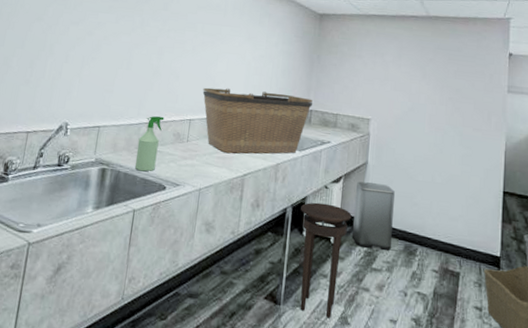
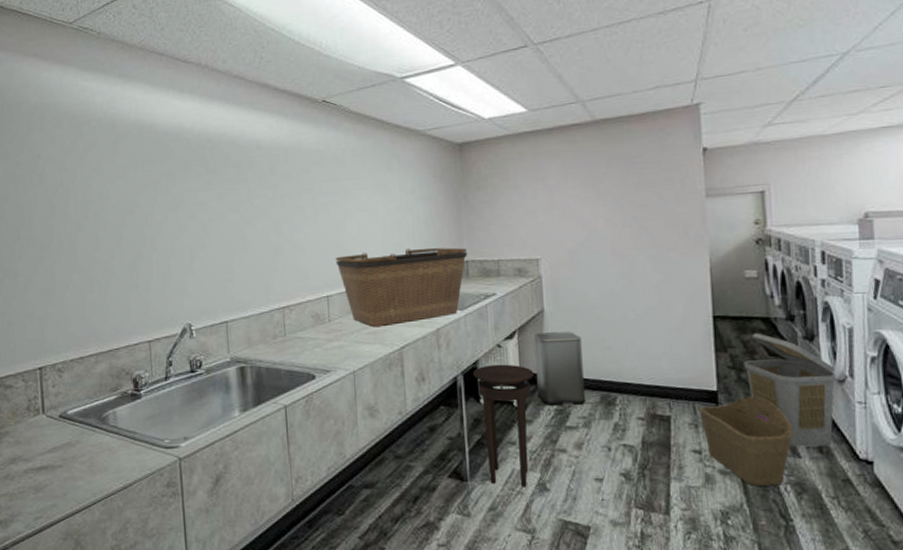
spray bottle: present [134,116,165,172] -> none [273,298,299,363]

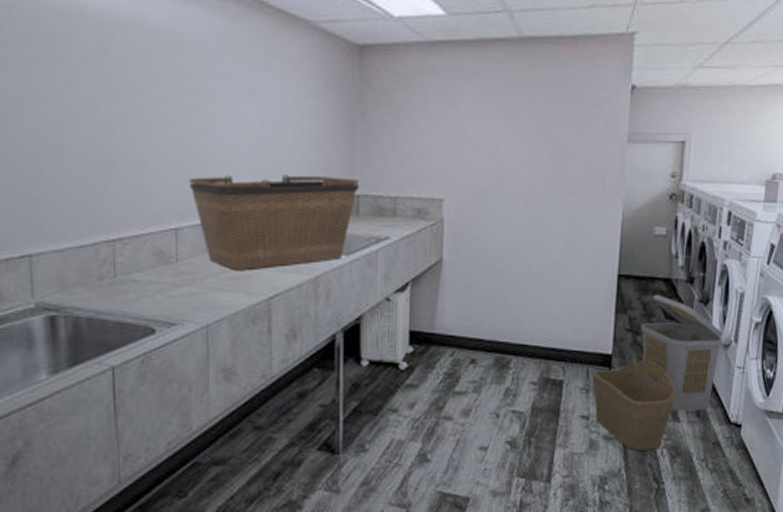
stool: present [473,364,534,487] -> none [355,320,425,459]
pedal bin: present [533,331,585,406] -> none [426,286,480,369]

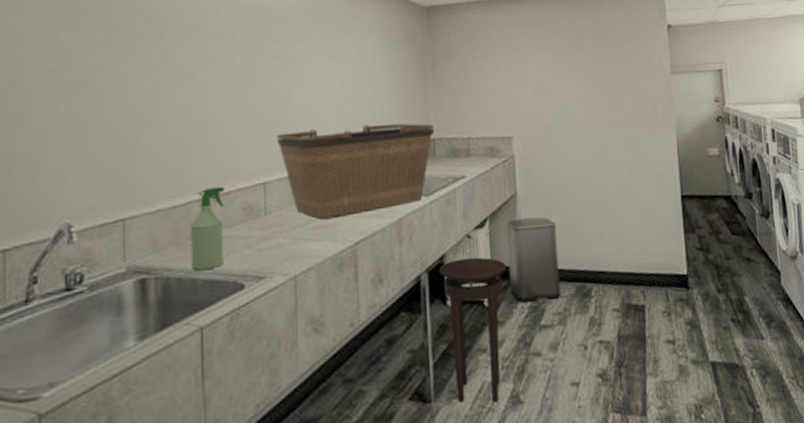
spray bottle: none [99,228,135,313] -> present [190,186,225,271]
stool: none [355,320,425,459] -> present [439,257,507,403]
pedal bin: none [426,286,480,369] -> present [506,217,560,303]
wicker basket: present [592,360,677,451] -> none [672,277,756,374]
laundry basket: present [640,294,723,419] -> none [710,211,789,336]

